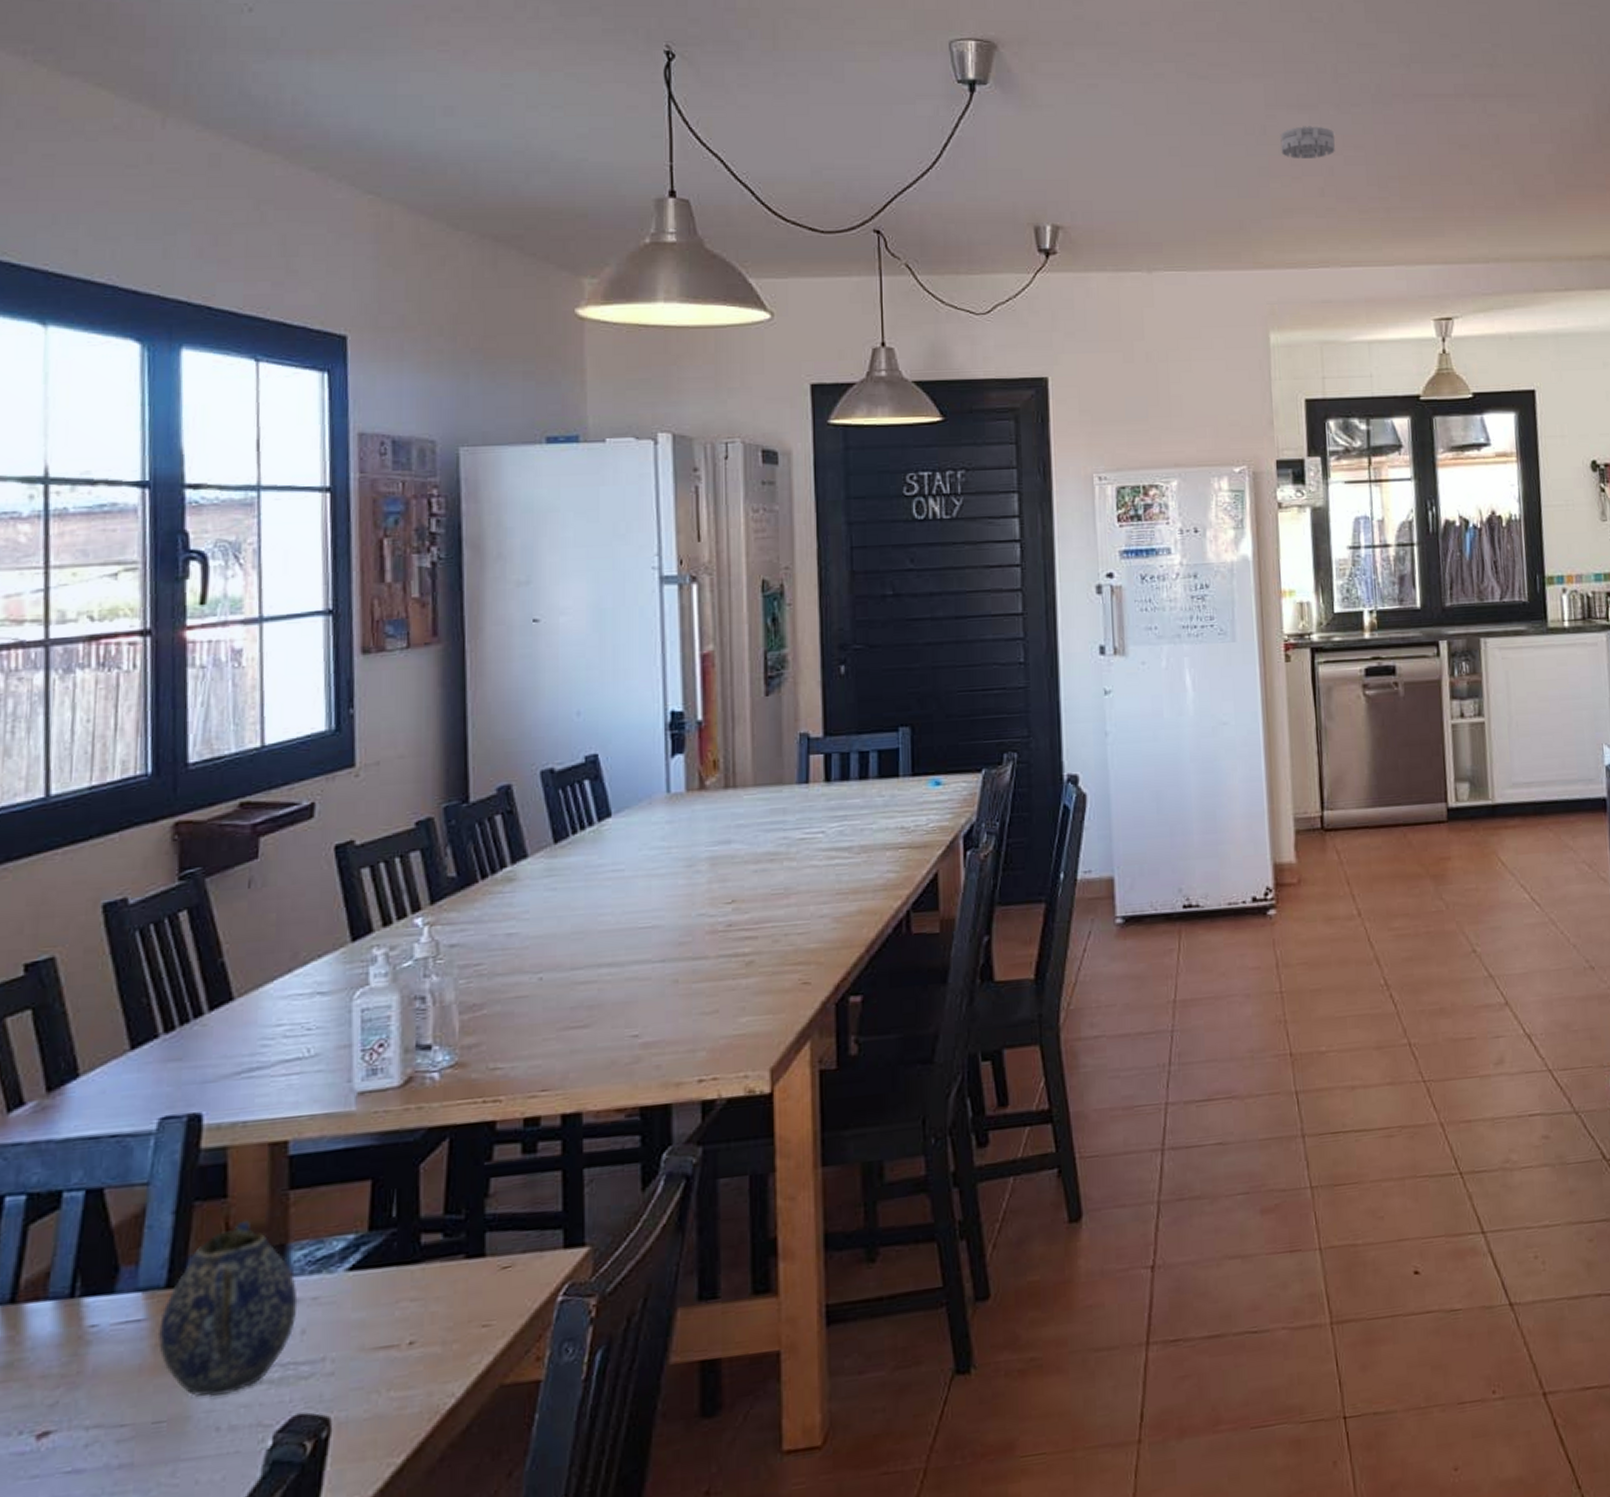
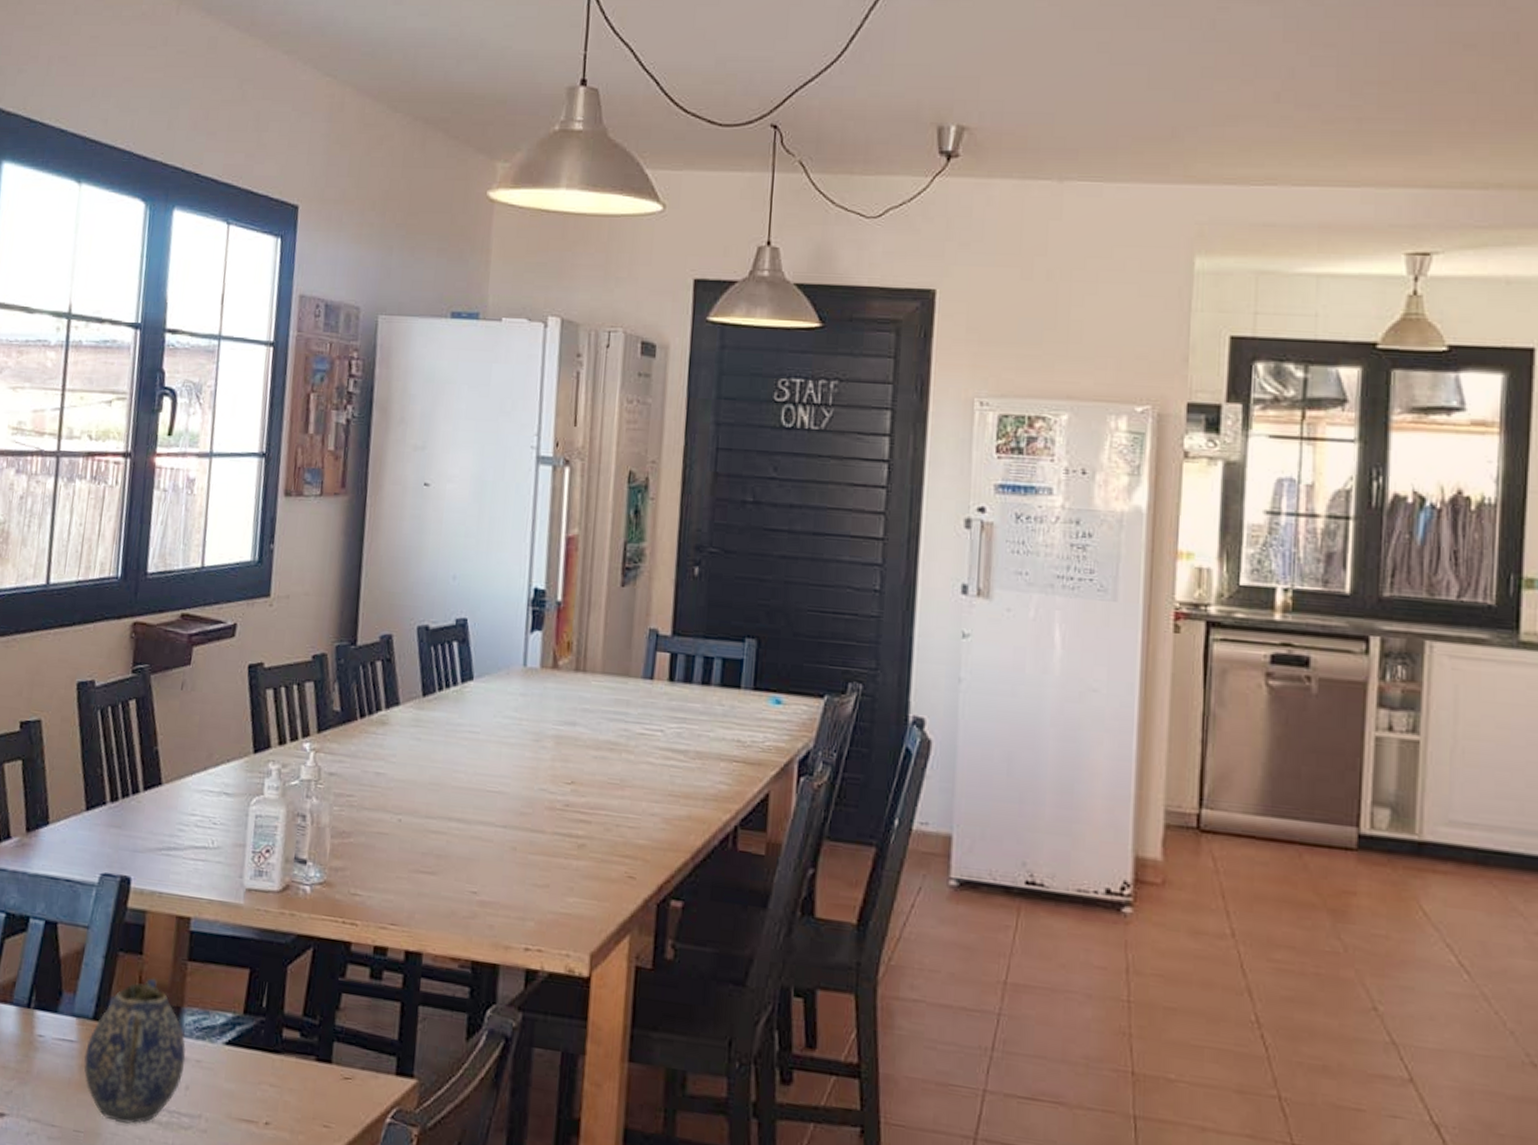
smoke detector: present [1280,126,1335,158] -> none [1231,20,1302,58]

